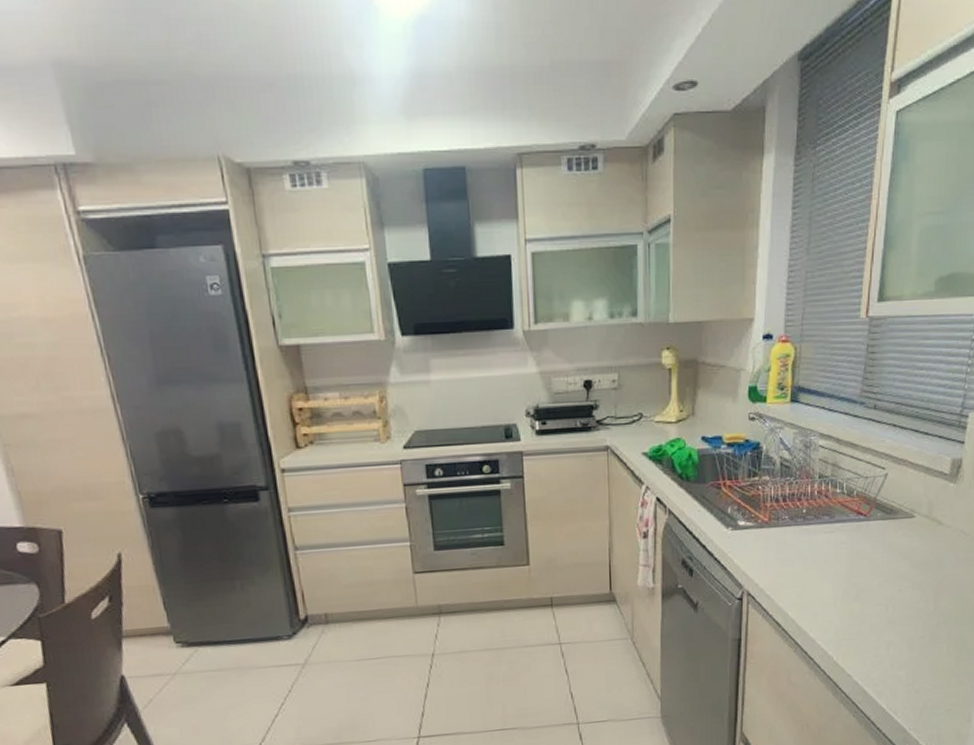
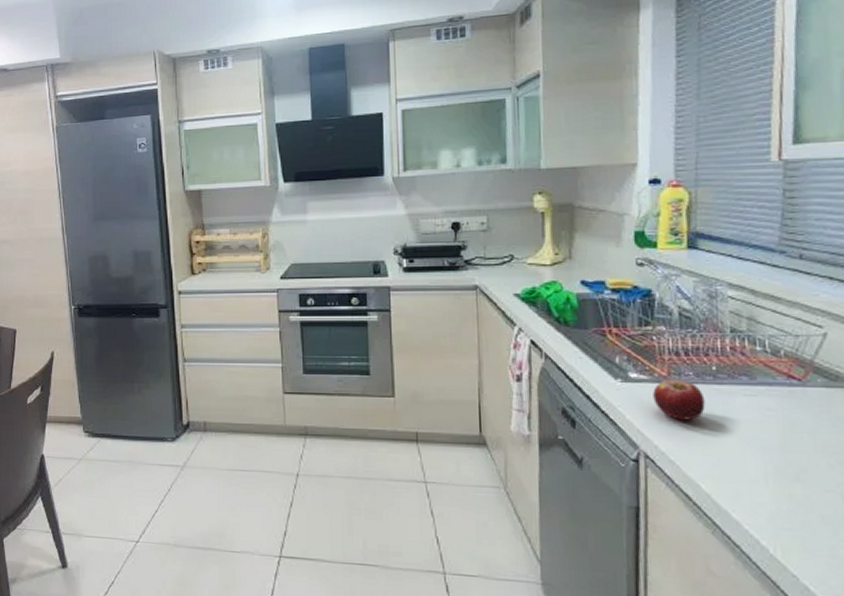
fruit: none [756,523,796,560] -> present [653,379,705,421]

